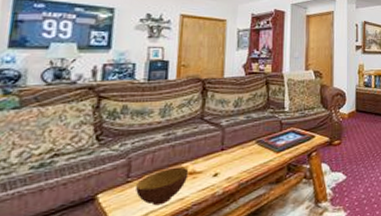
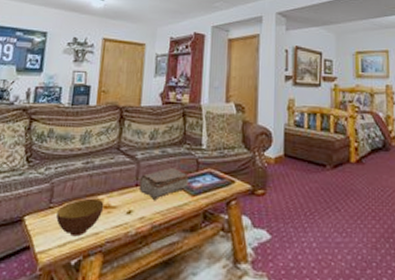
book: none [224,131,273,160] -> present [139,168,189,200]

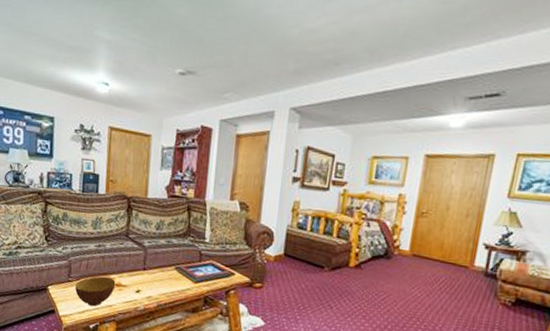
book: present [139,168,189,200] -> none [146,257,192,283]

